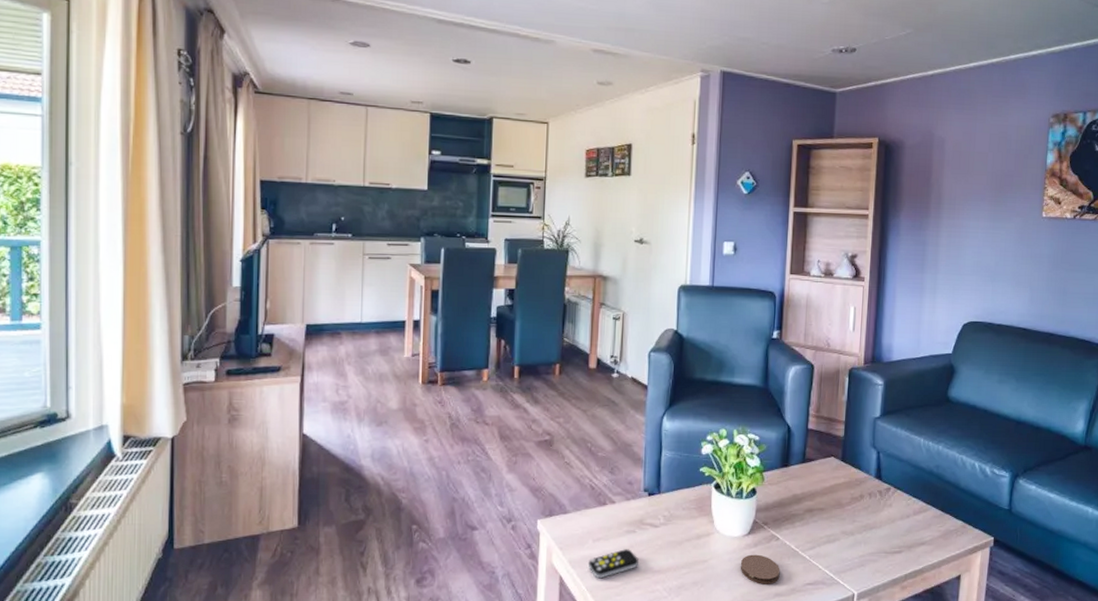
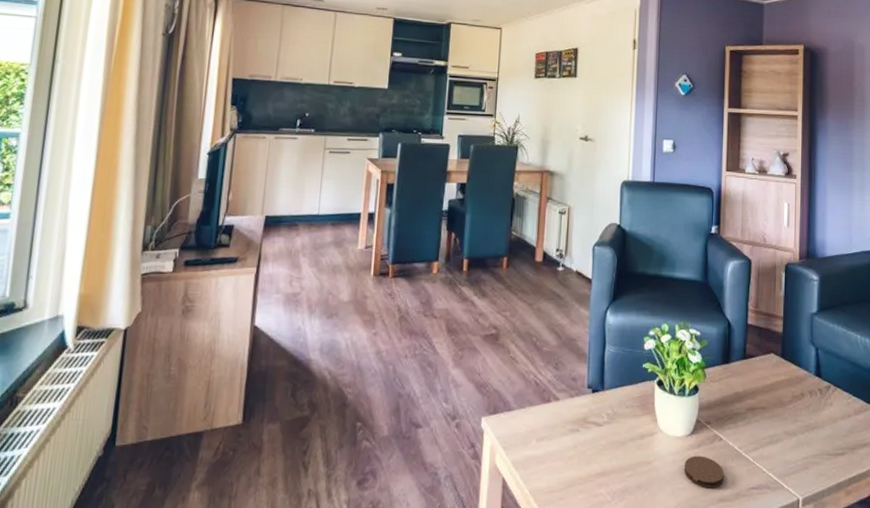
remote control: present [589,549,639,579] -> none [532,449,582,481]

